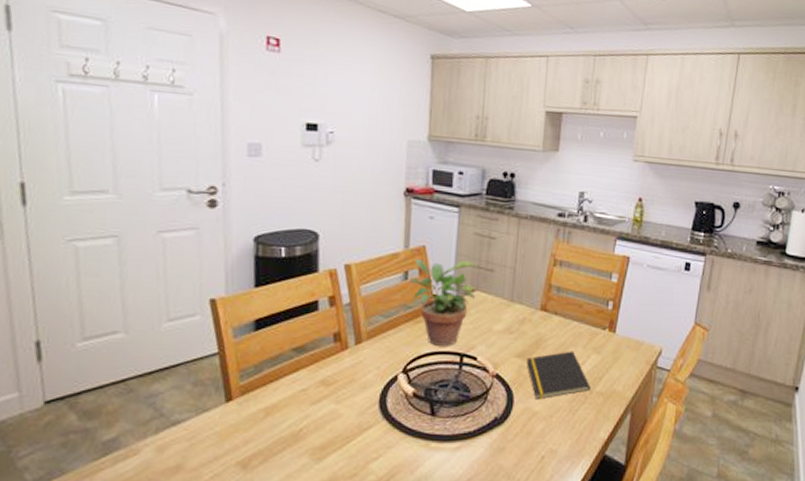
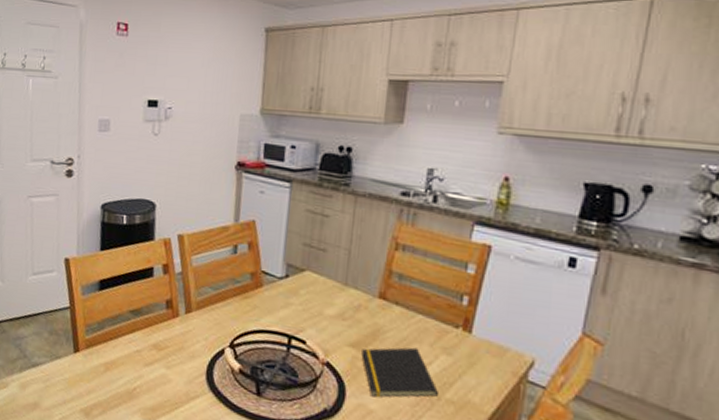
potted plant: present [410,258,477,346] -> none [239,233,308,326]

